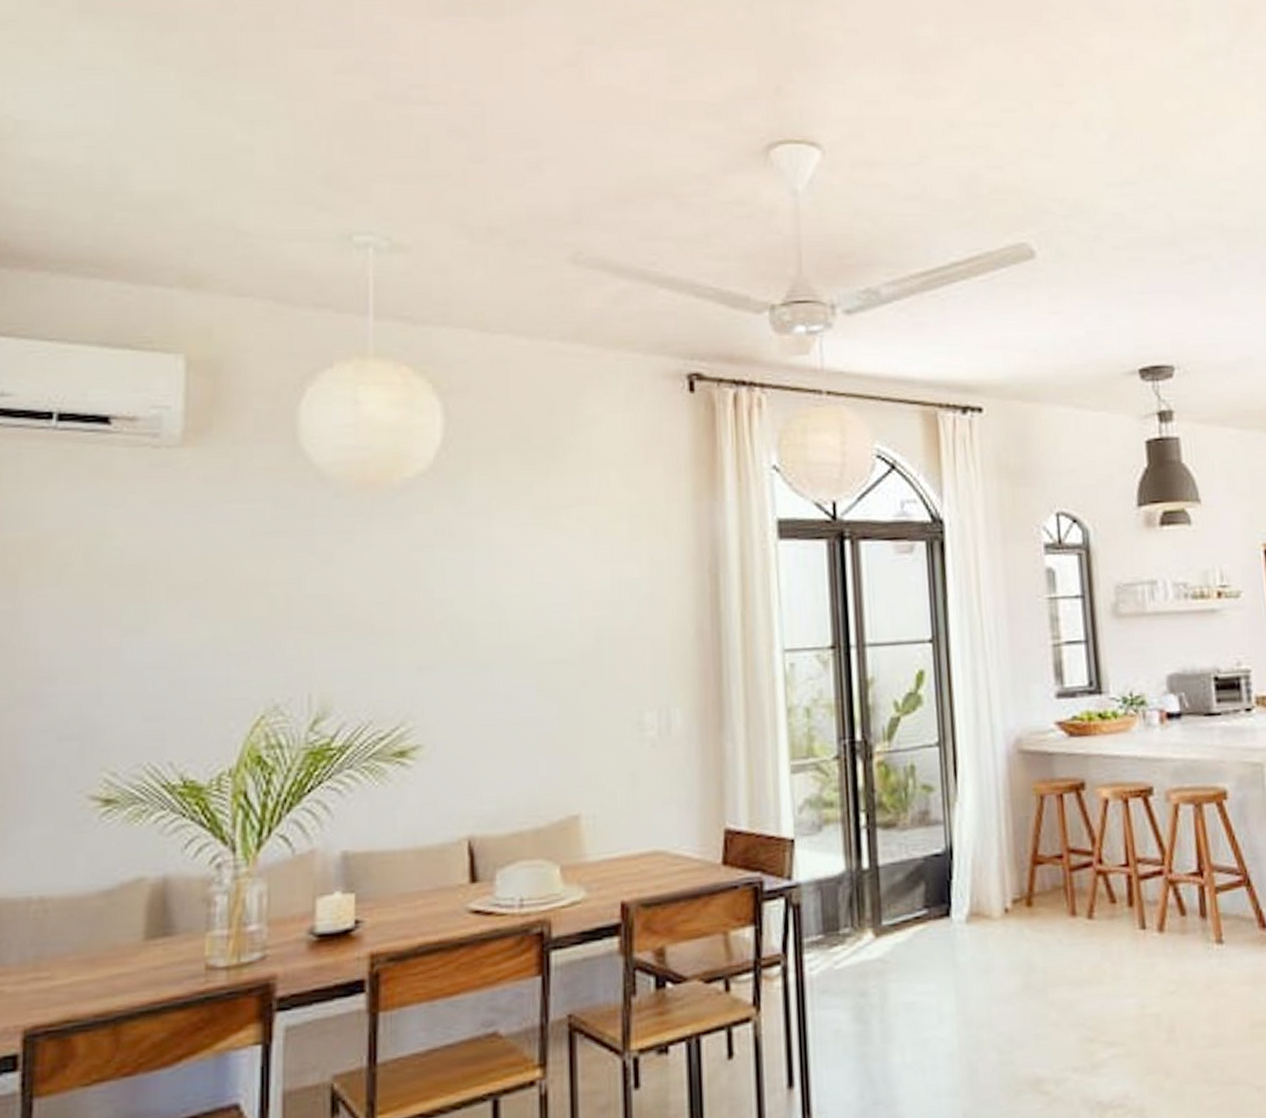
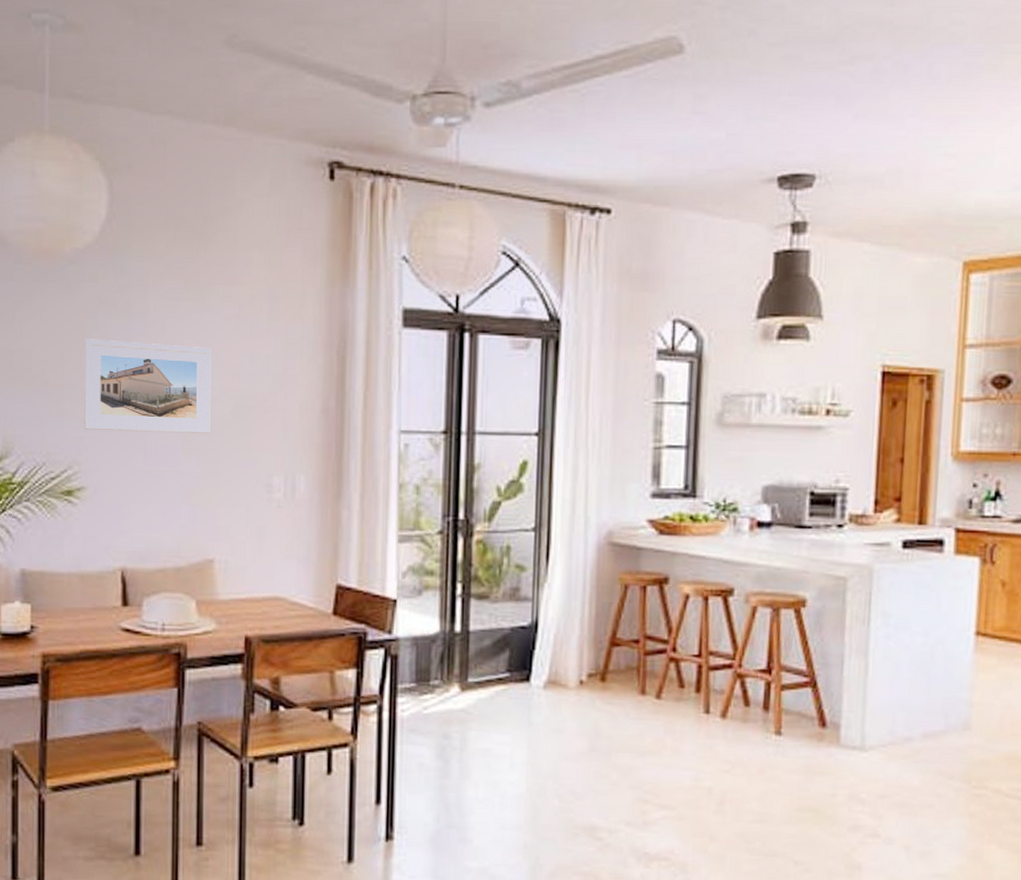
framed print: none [417,575,570,678] -> present [84,338,211,433]

